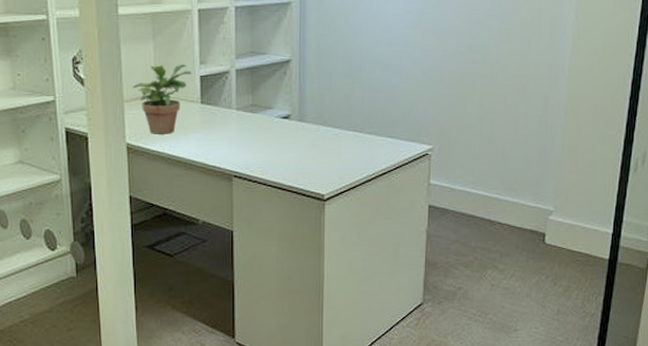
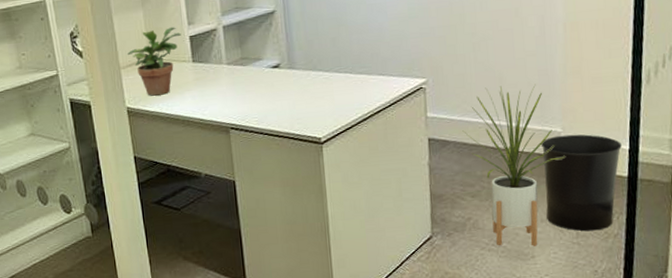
house plant: none [462,160,554,320] -> present [462,84,565,246]
waste bin: none [532,214,606,309] -> present [541,134,622,231]

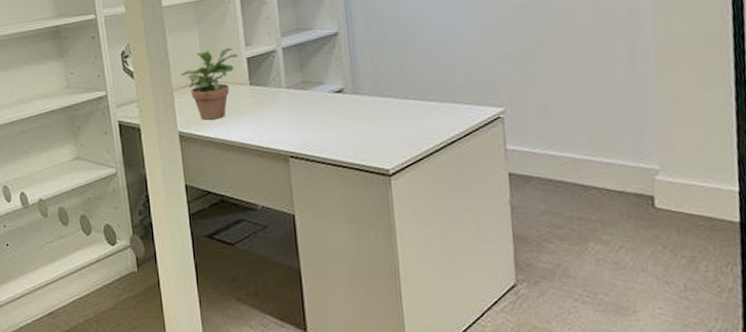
house plant: present [462,84,565,246] -> none [547,116,665,299]
waste bin: present [541,134,622,231] -> none [637,172,731,284]

